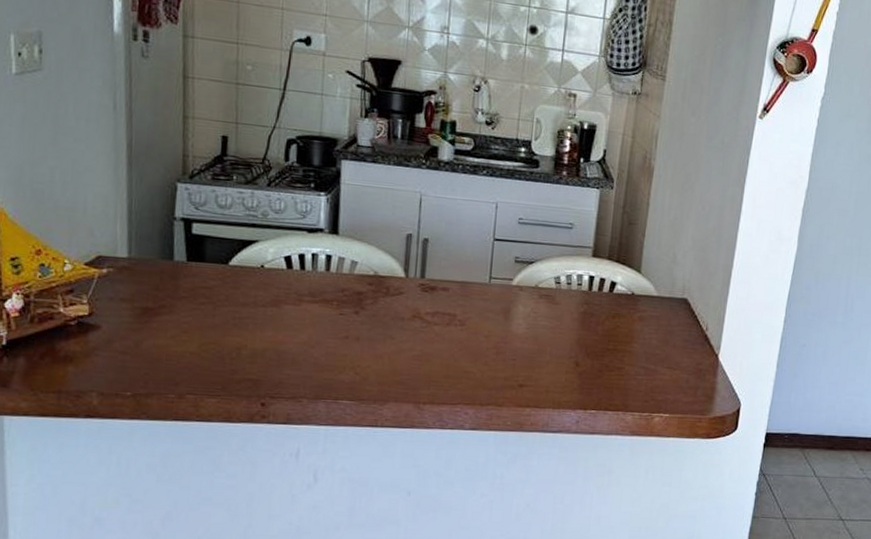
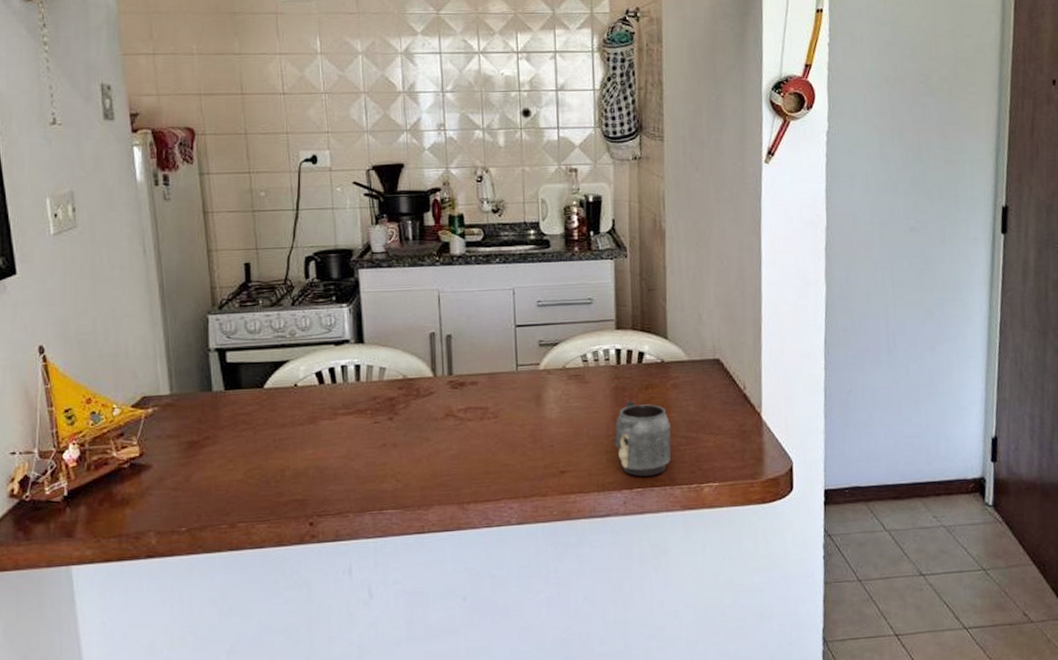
mug: none [575,326,632,400] -> present [614,400,671,477]

